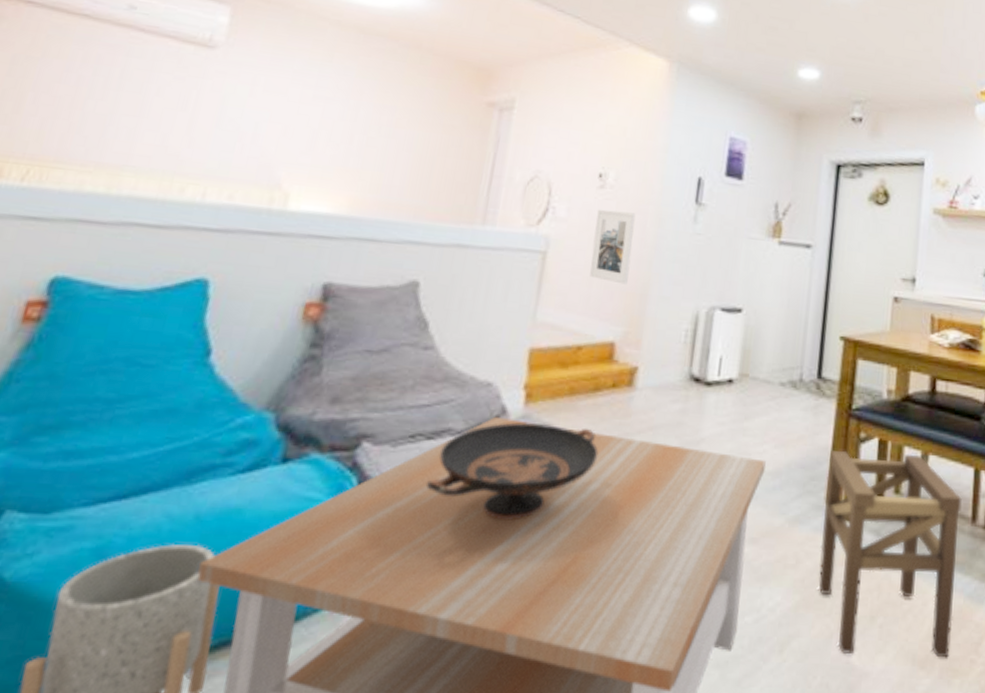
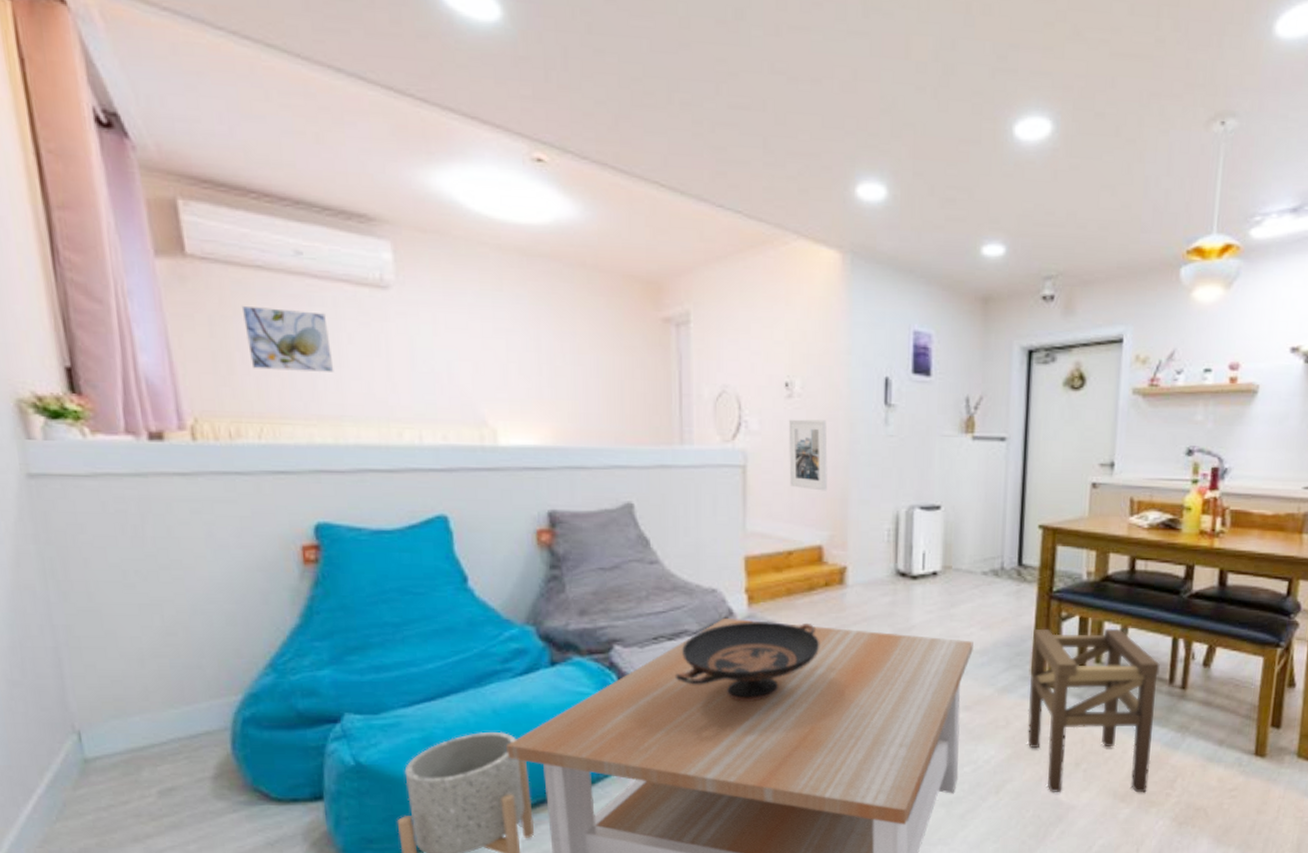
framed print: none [41,49,141,121] -> present [241,305,334,372]

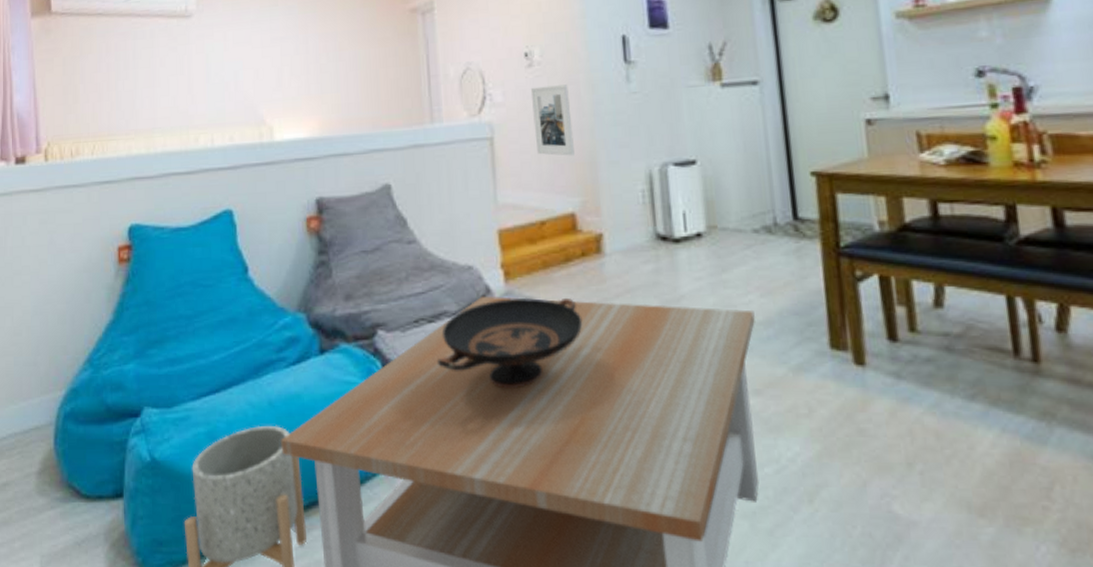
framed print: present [241,305,334,372] -> none [86,44,149,97]
stool: present [1027,628,1160,793] -> none [824,287,1014,505]

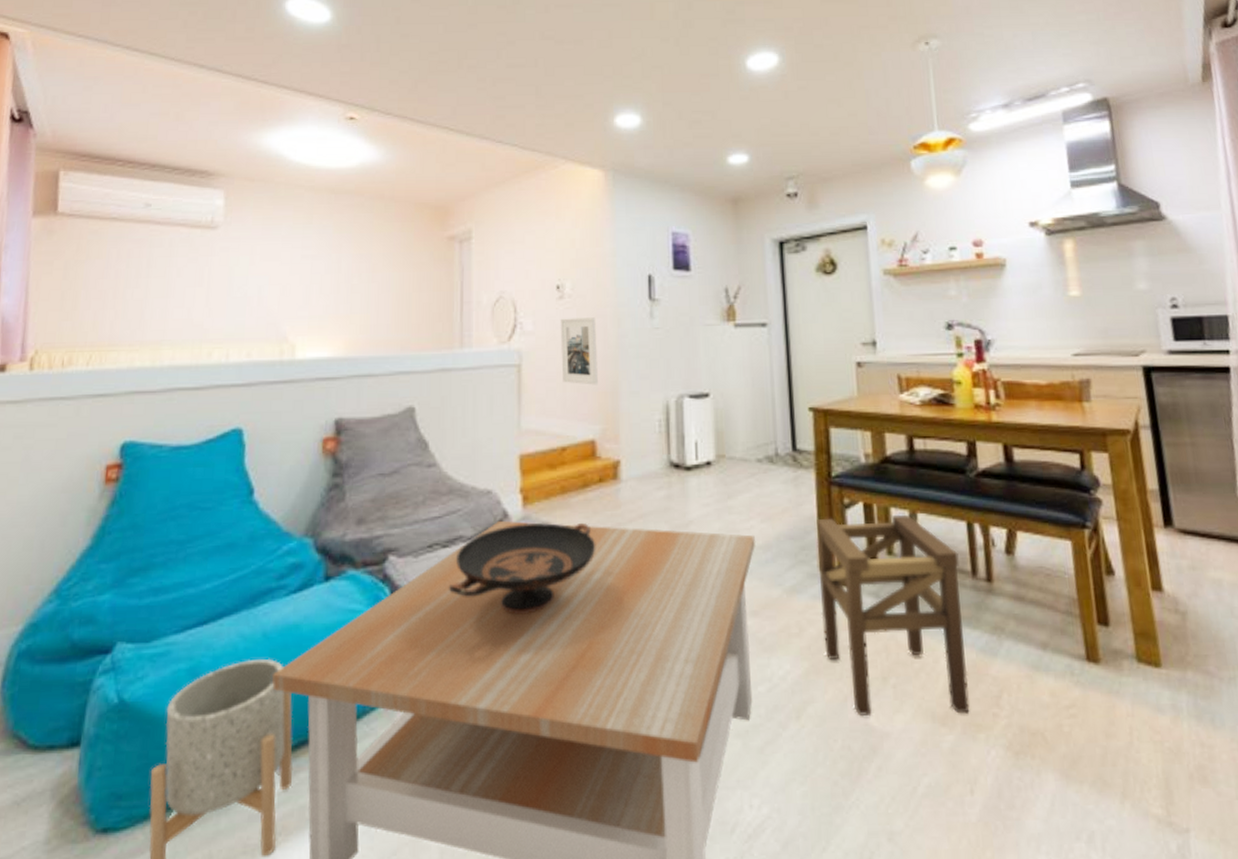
stool: none [824,287,1014,505] -> present [817,514,970,717]

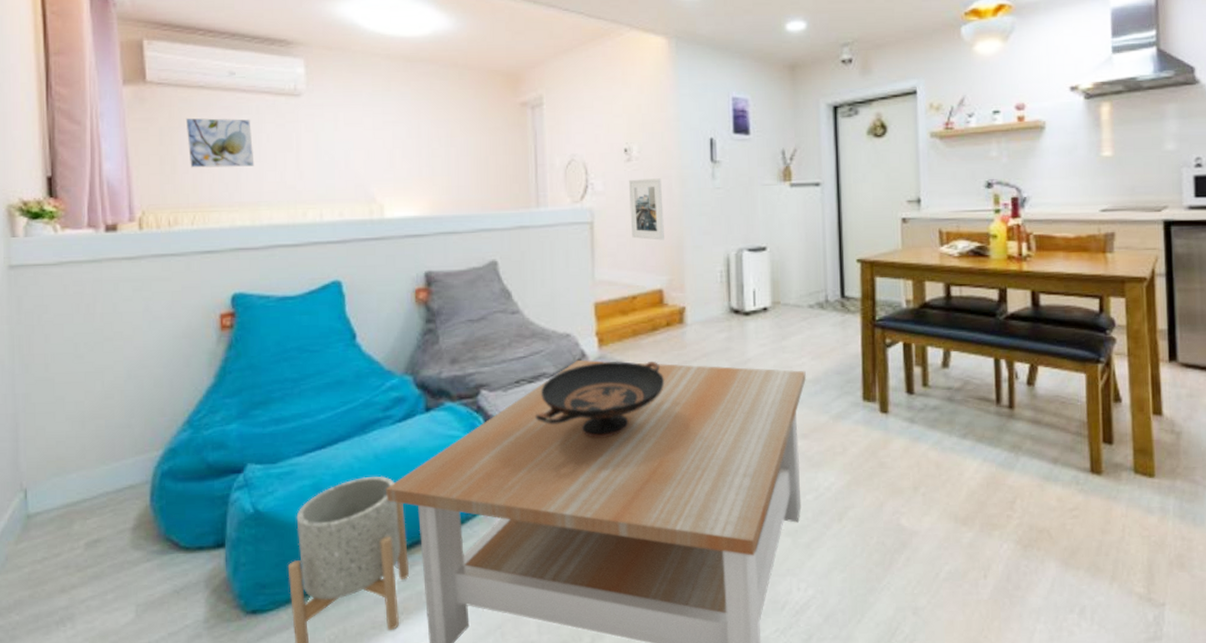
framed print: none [92,250,162,304] -> present [185,117,255,168]
stool: present [817,514,970,717] -> none [861,352,988,519]

